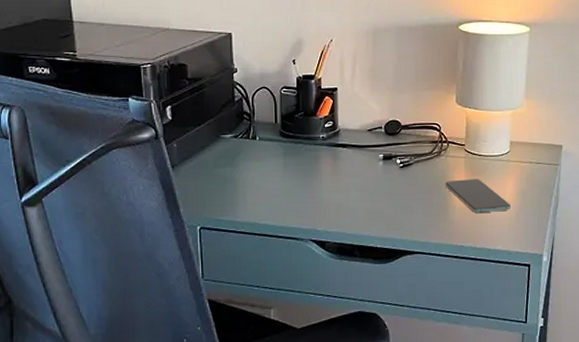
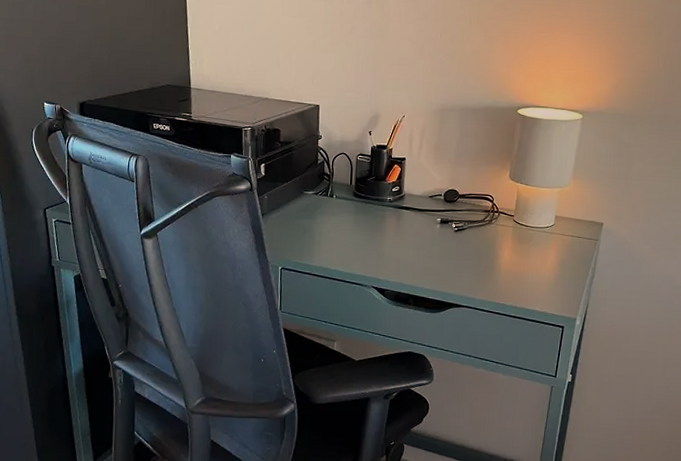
smartphone: present [445,179,511,214] -> none [493,246,551,278]

